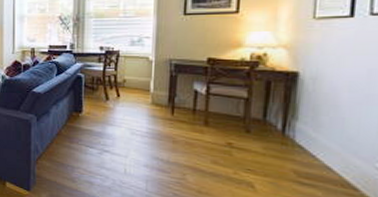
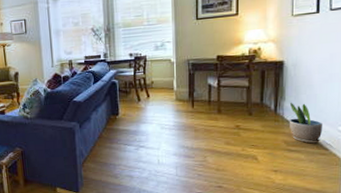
potted plant: none [301,124,351,180] -> present [289,103,322,144]

